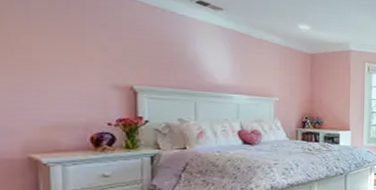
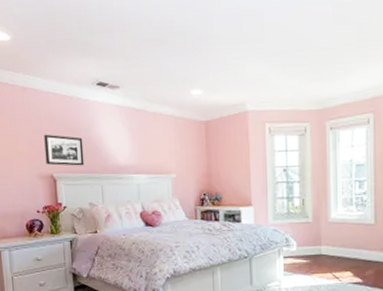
picture frame: none [124,43,175,81] -> present [44,134,84,166]

